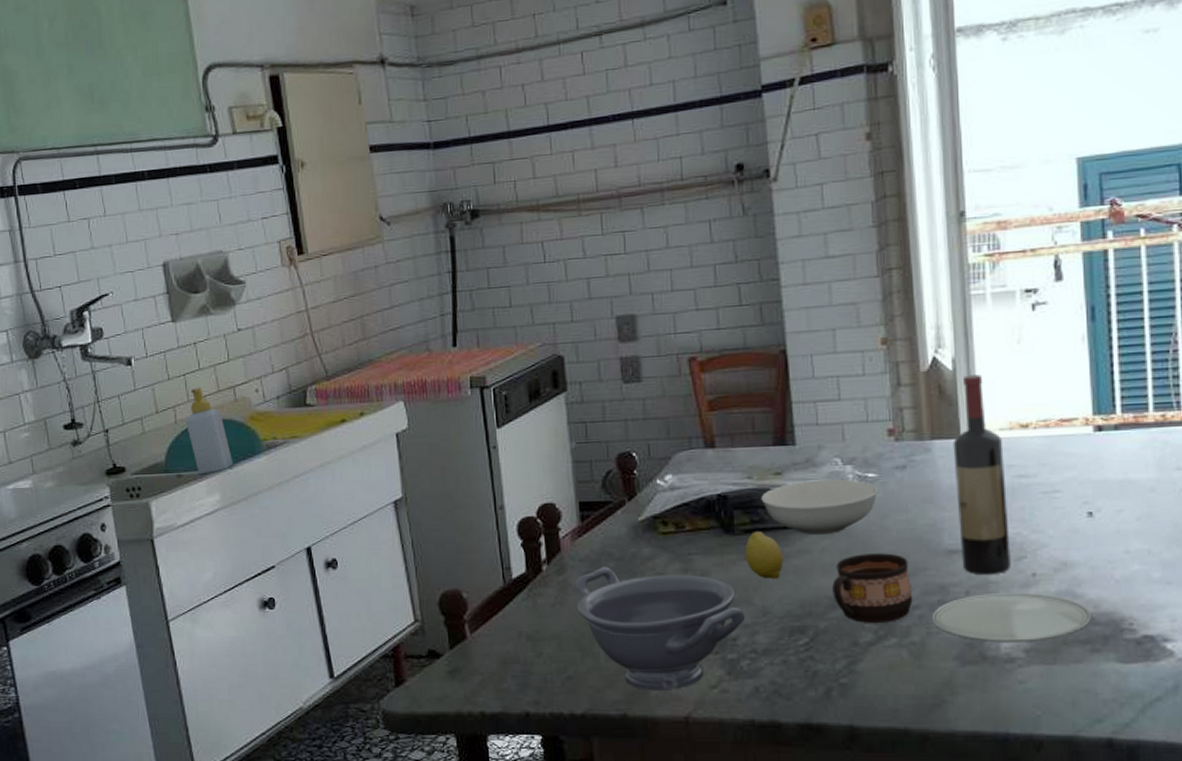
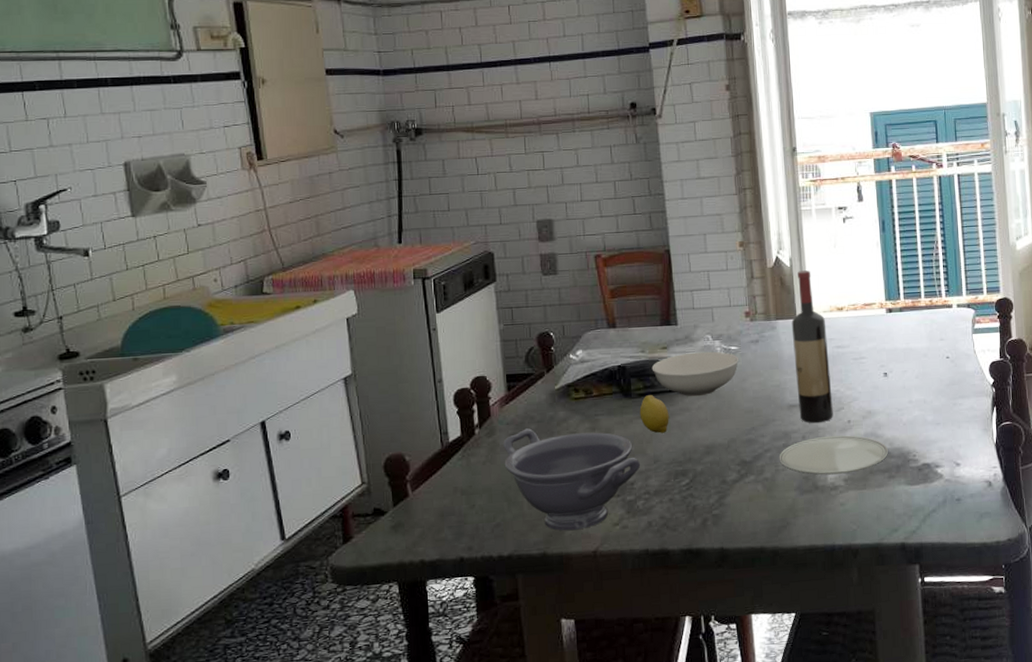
soap bottle: present [186,387,233,476] -> none [144,277,190,359]
cup: present [832,553,913,624] -> none [706,409,766,465]

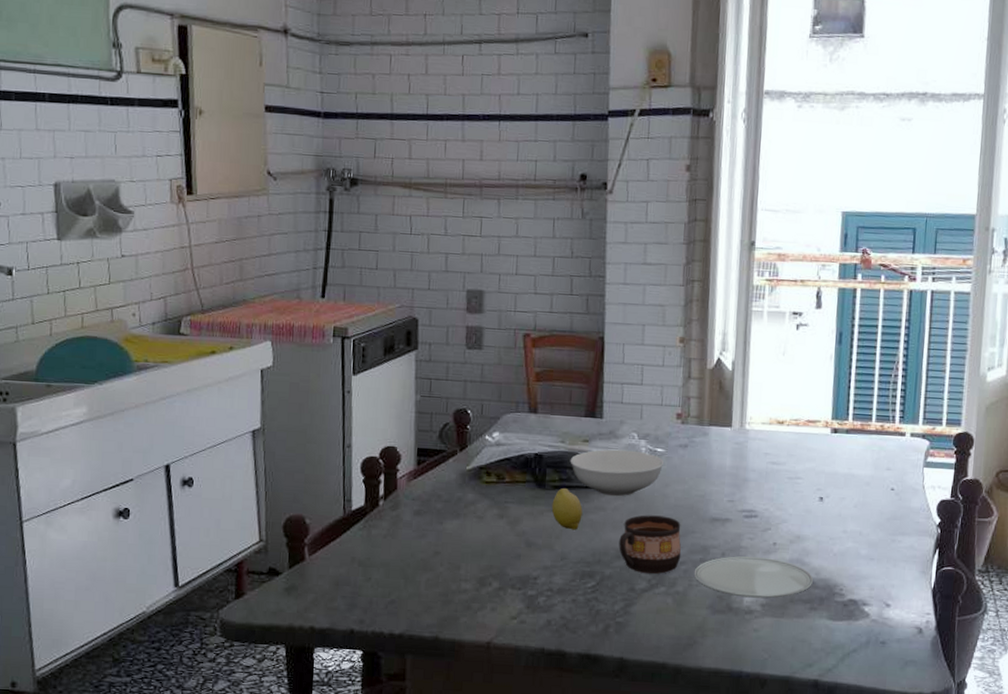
bowl: present [503,428,641,531] -> none [405,506,547,618]
cup: none [706,409,766,465] -> present [619,515,682,574]
wine bottle: present [791,270,833,423] -> none [721,376,763,541]

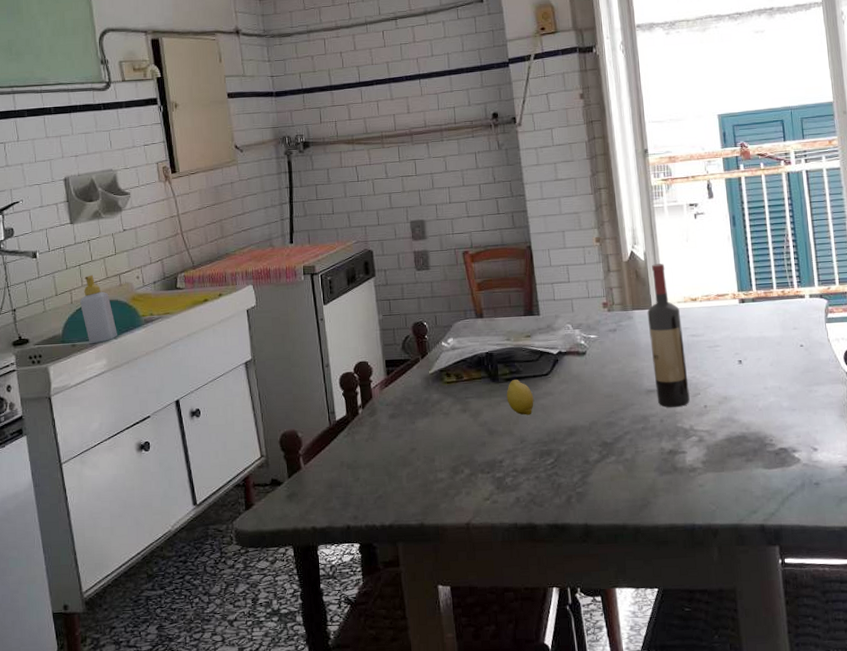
soap bottle: none [61,304,103,388] -> present [80,275,117,345]
bowl: present [570,449,663,497] -> none [516,339,598,382]
cup: present [619,515,682,574] -> none [569,393,625,447]
plate: present [694,556,814,599] -> none [638,419,746,457]
wine bottle: none [721,376,763,541] -> present [647,263,690,407]

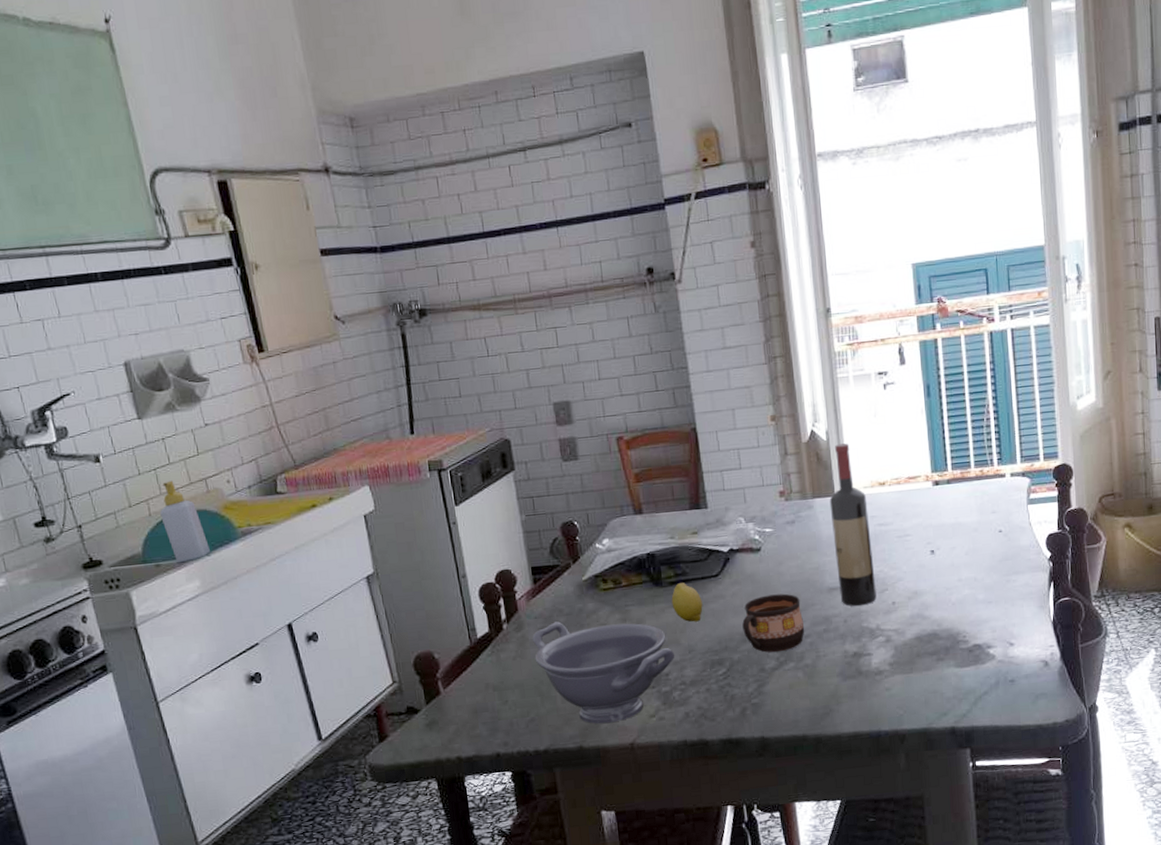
bowl: none [383,409,509,504] -> present [532,621,675,724]
cup: none [569,393,625,447] -> present [742,593,805,653]

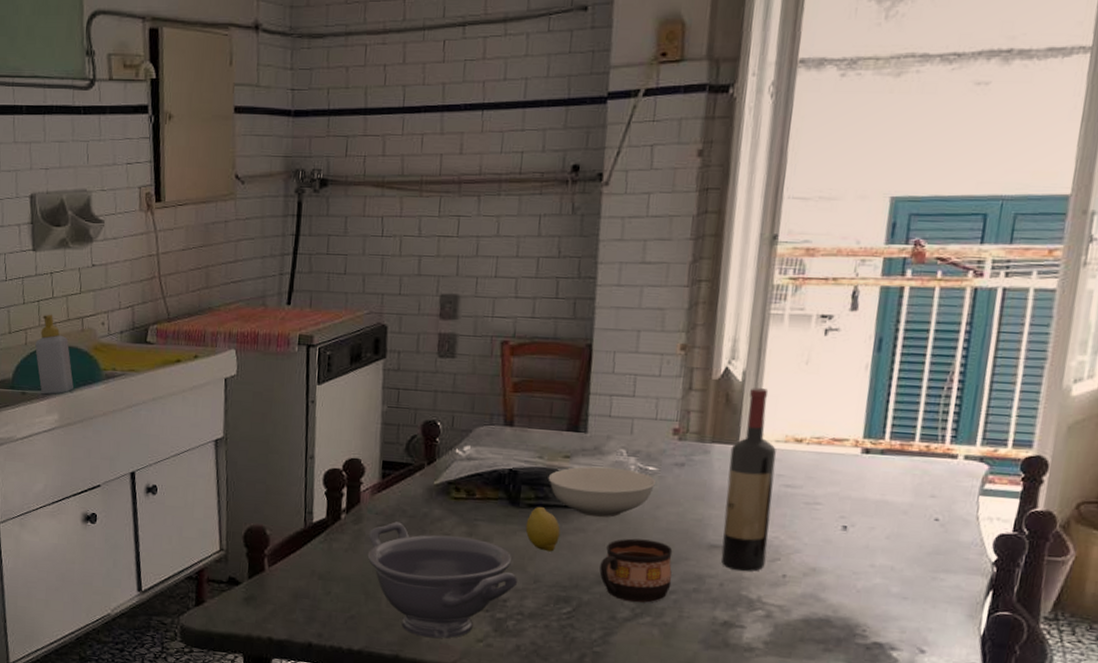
bowl: none [682,534,774,584] -> present [548,466,655,518]

